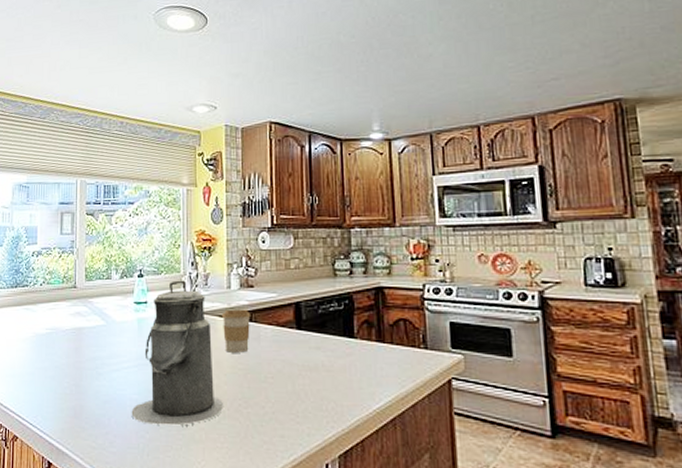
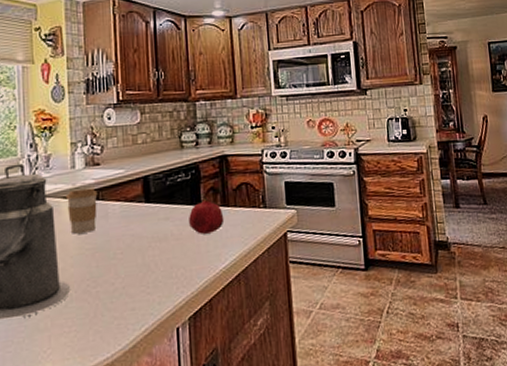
fruit: none [341,329,379,369] -> present [189,196,224,234]

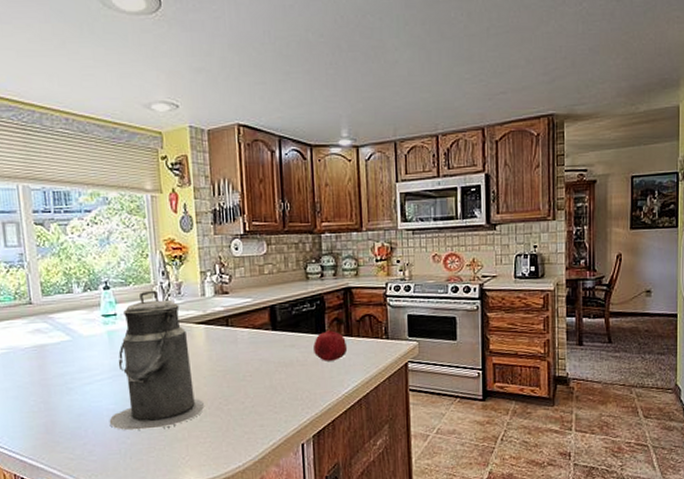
coffee cup: present [65,188,98,234] -> none [197,315,228,357]

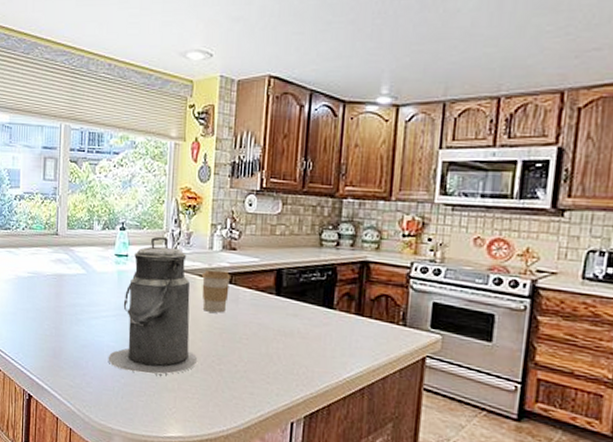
coffee cup: none [197,315,228,357] -> present [201,270,231,313]
fruit: present [313,326,348,361] -> none [318,301,356,340]

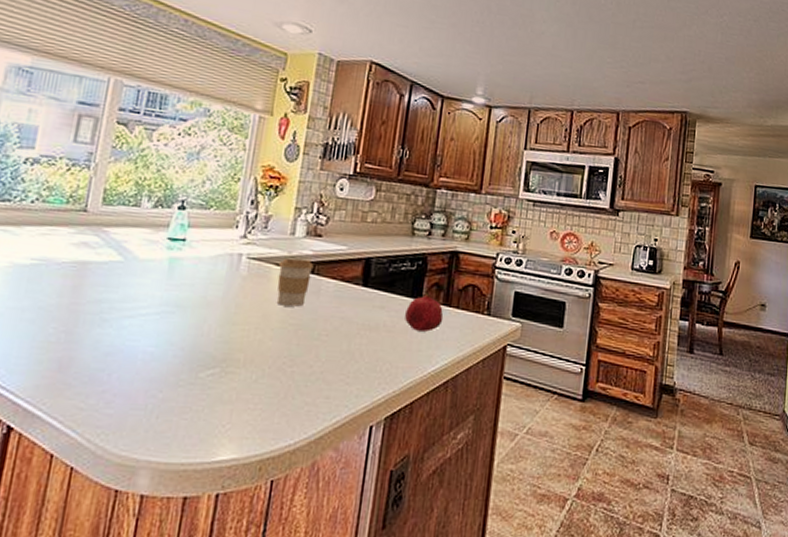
canister: present [108,236,198,376] -> none [142,218,266,385]
fruit: none [318,301,356,340] -> present [405,291,444,332]

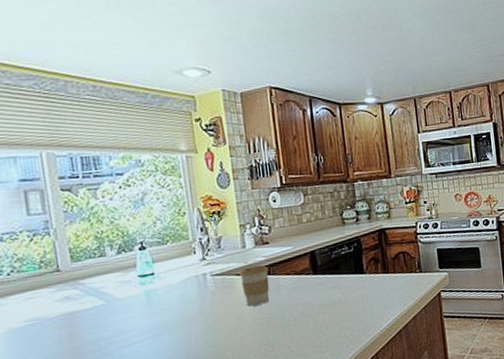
fruit: present [405,291,444,332] -> none [353,266,386,299]

